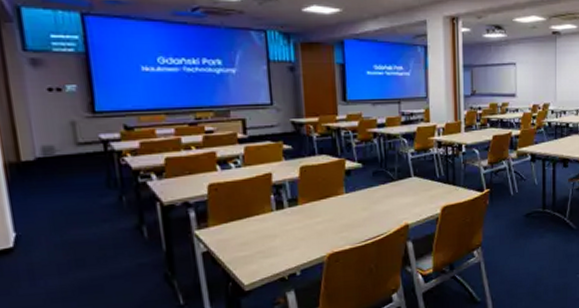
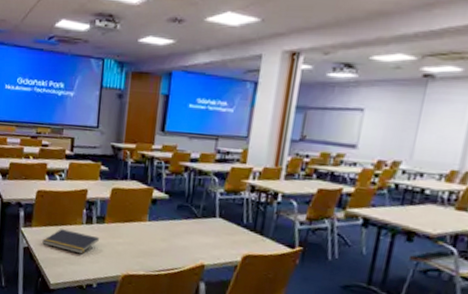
notepad: none [225,221,294,244] -> present [42,229,99,254]

